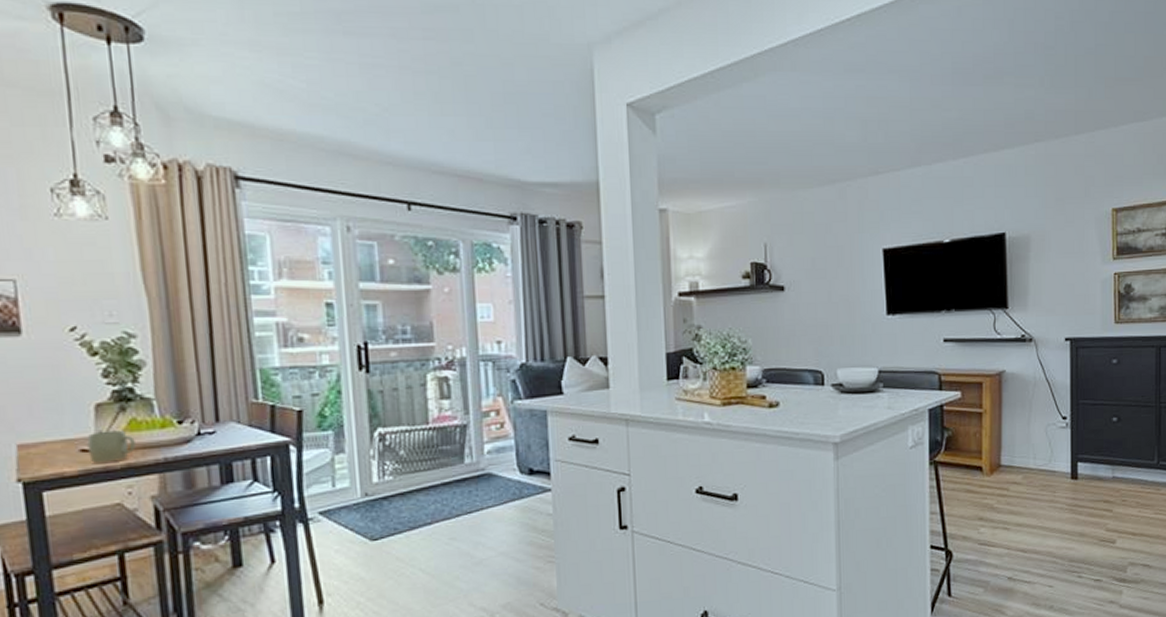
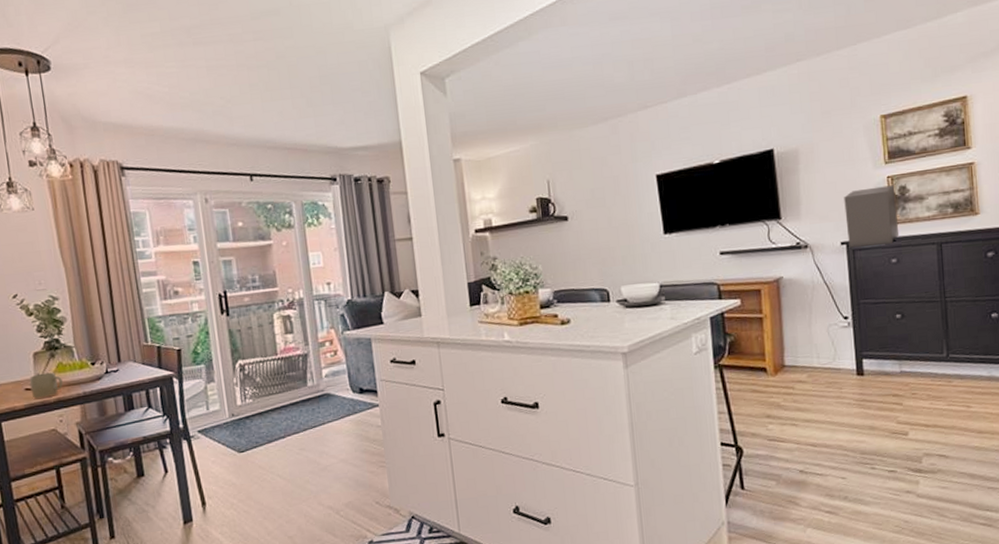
speaker: none [1071,282,1121,345] -> present [844,185,898,248]

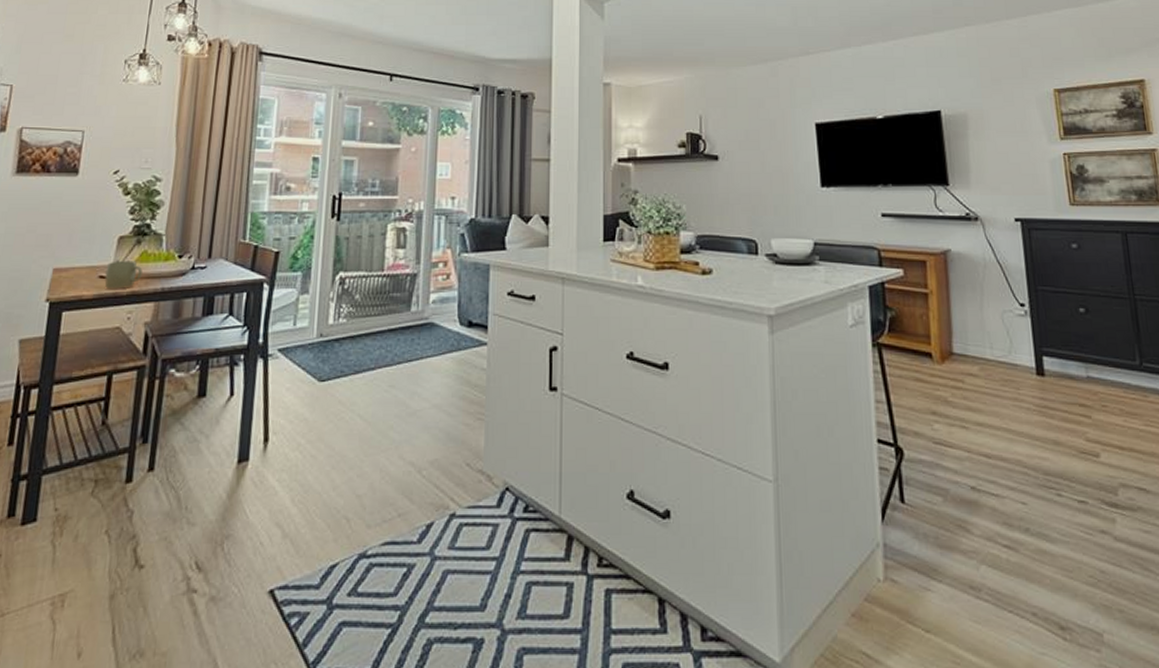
speaker: present [844,185,898,248] -> none [1017,163,1078,227]

